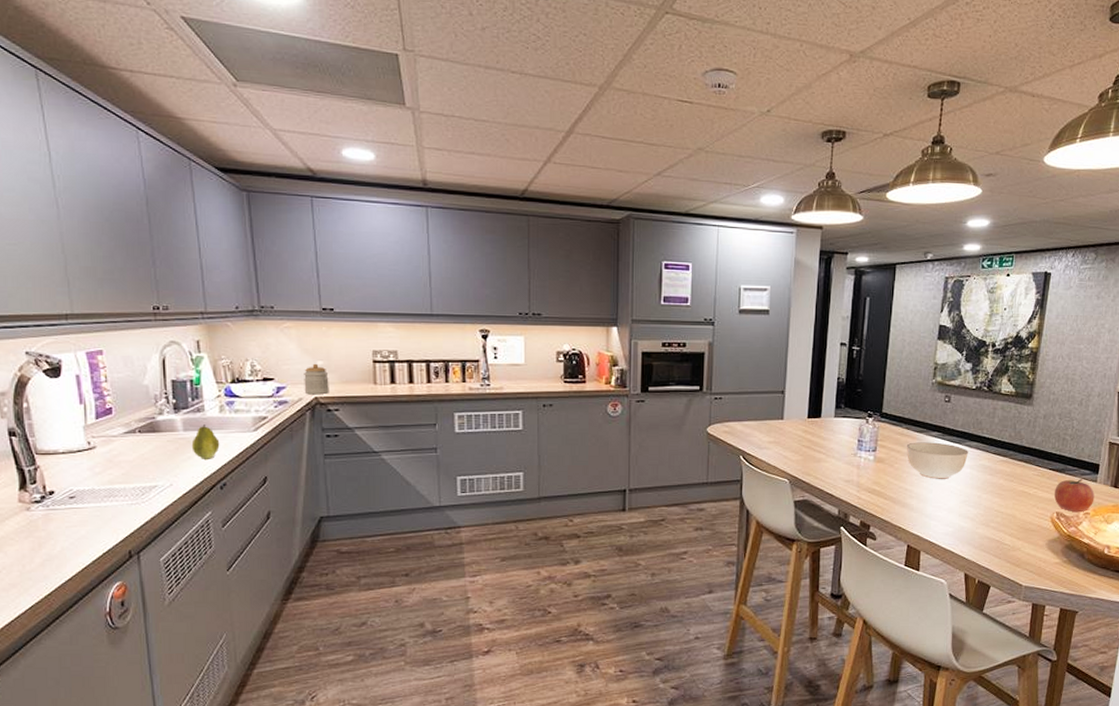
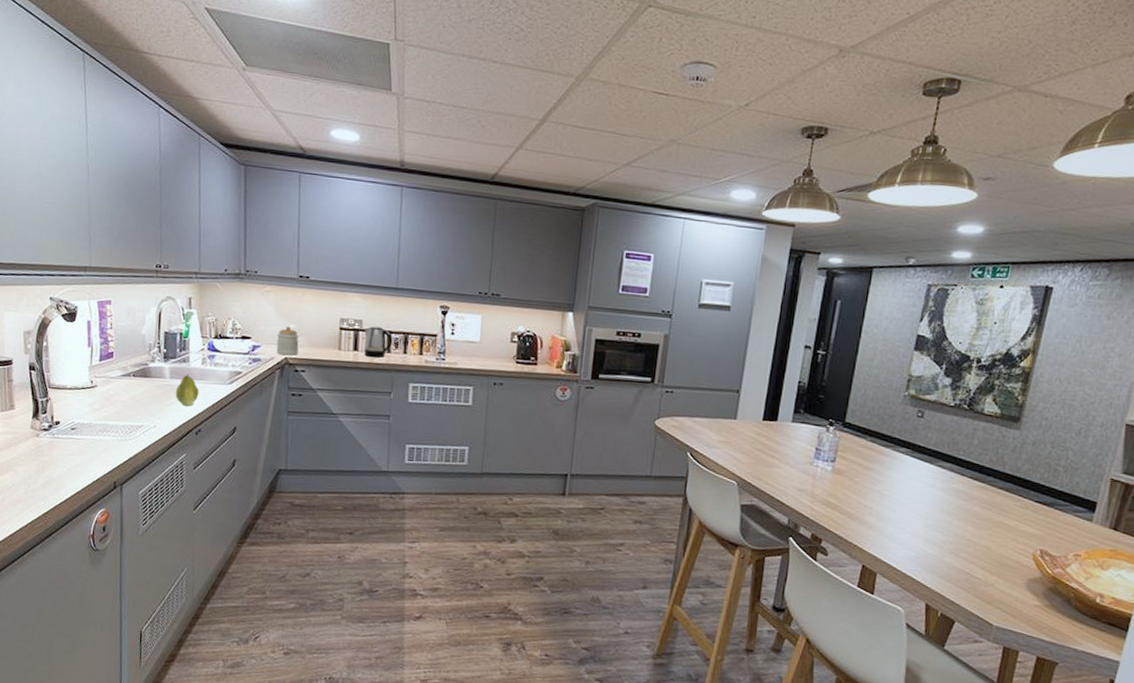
kettle: none [401,356,432,388] -> present [364,326,393,358]
bowl: present [907,442,968,479] -> none [869,456,940,500]
fruit: present [1054,479,1095,513] -> none [1038,515,1089,553]

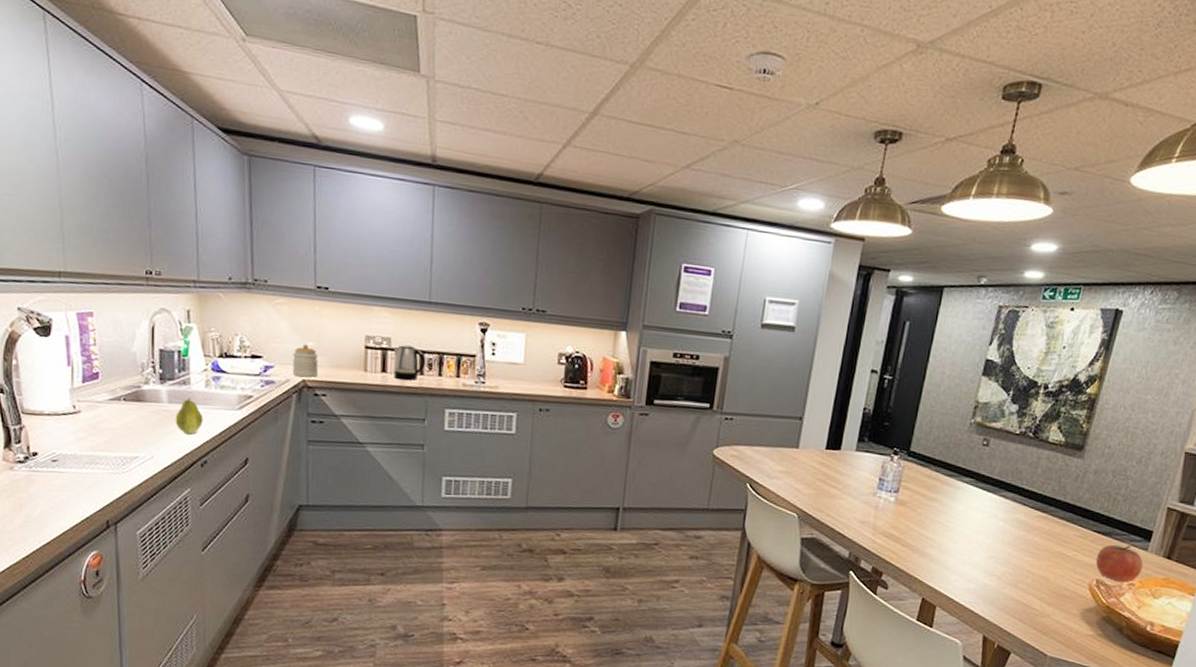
fruit: none [1038,515,1089,553] -> present [1095,545,1144,583]

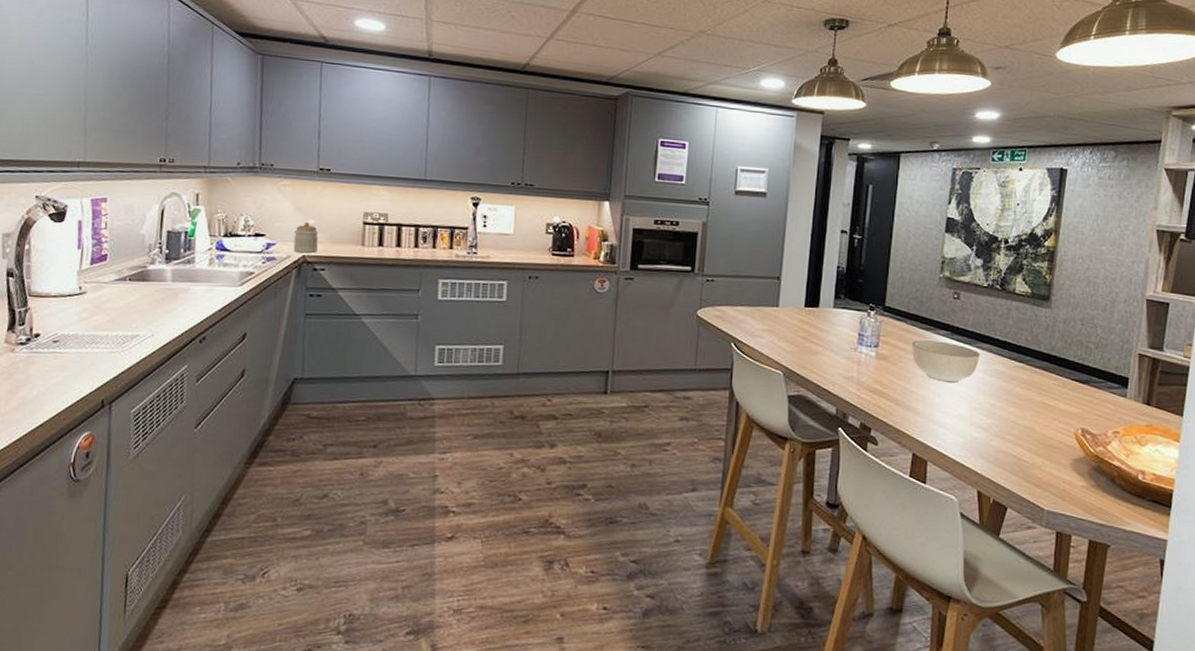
fruit: present [175,398,203,435] -> none [177,276,205,312]
kettle: present [394,344,426,380] -> none [390,219,421,253]
bowl: none [932,486,1003,531] -> present [912,340,980,383]
fruit: present [1095,545,1144,583] -> none [1077,393,1124,431]

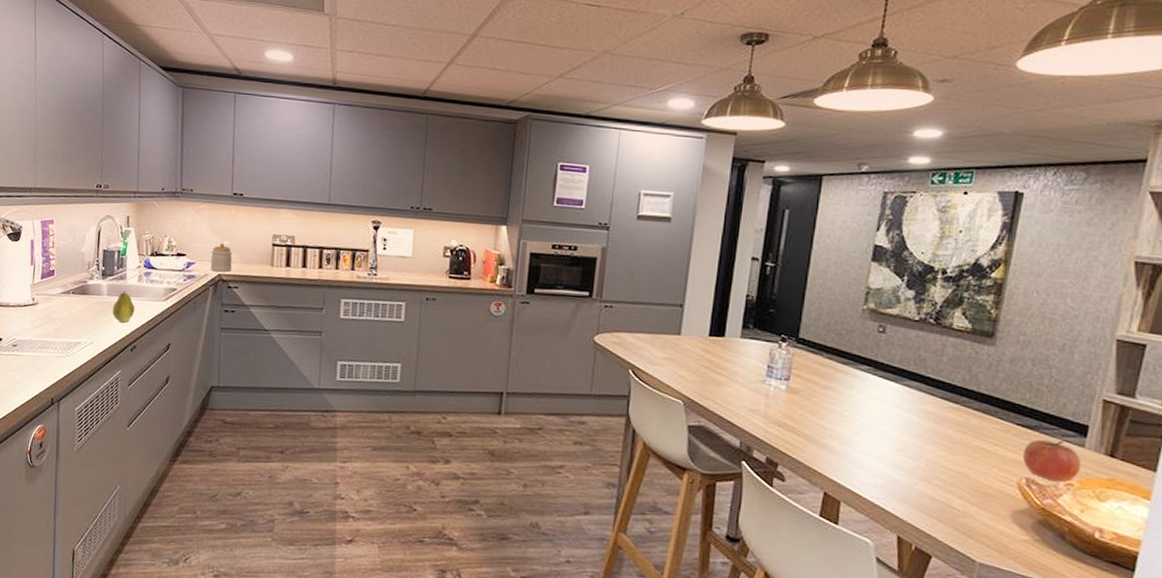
fruit: none [177,276,205,312] -> present [112,291,135,323]
bowl: present [912,340,980,383] -> none [827,374,907,422]
fruit: none [1077,393,1124,431] -> present [1022,440,1081,482]

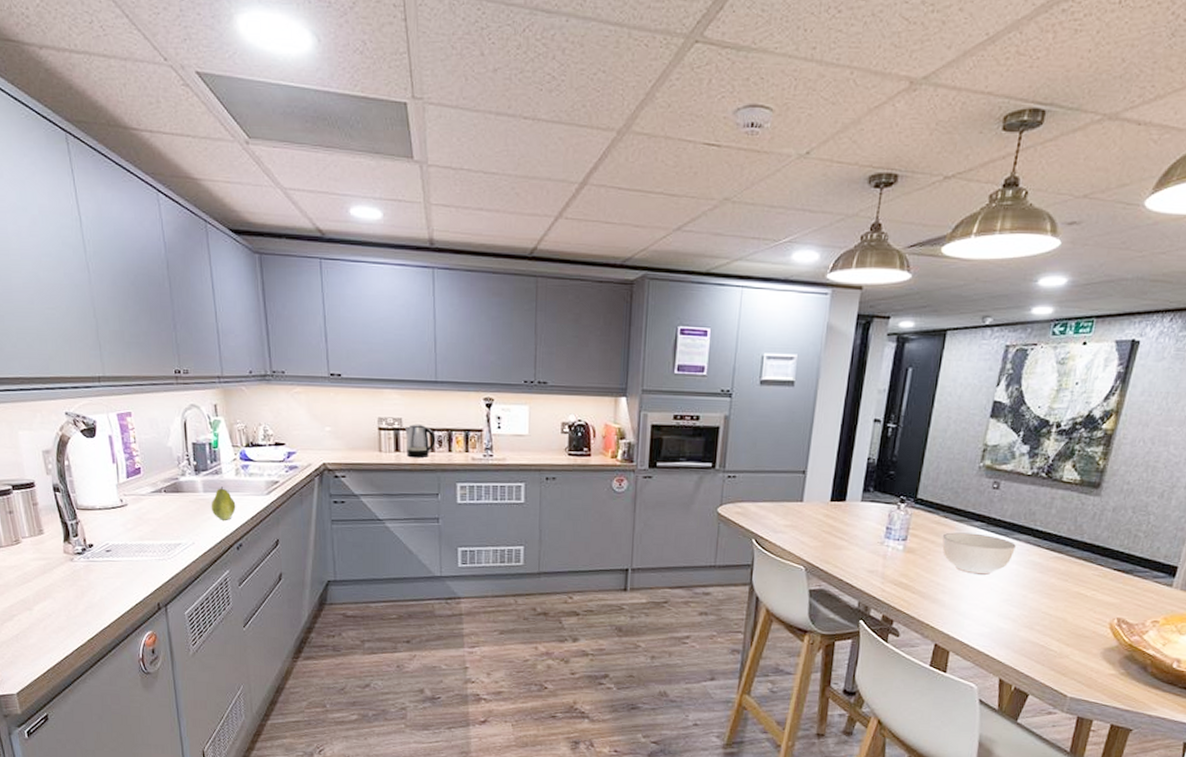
jar: present [210,243,233,272] -> none [313,429,336,461]
kettle: none [296,241,325,273] -> present [406,423,436,457]
bowl: none [827,374,907,422] -> present [942,532,1016,575]
fruit: present [1022,440,1081,482] -> none [1116,582,1168,620]

